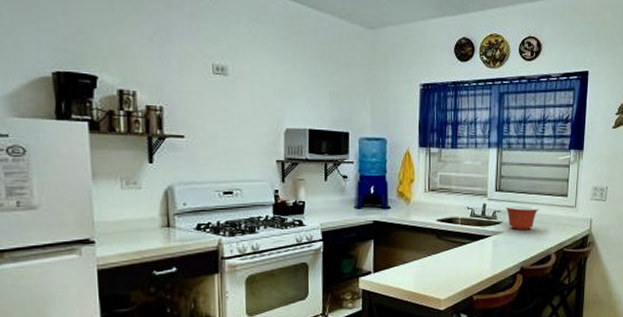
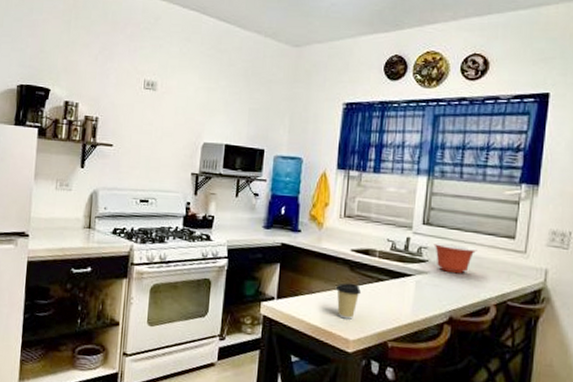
coffee cup: none [425,249,449,282] -> present [335,283,362,320]

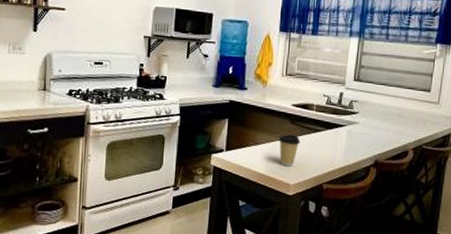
mixing bowl: present [433,242,477,274] -> none [363,96,399,123]

